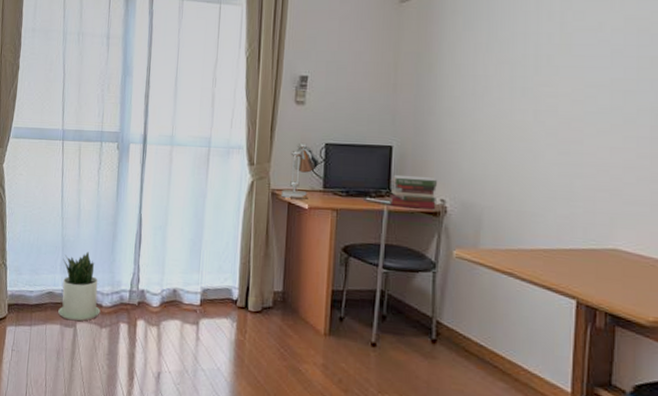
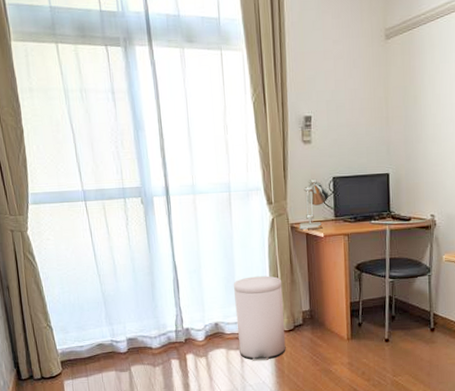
planter: present [58,252,101,322] -> none [107,302,152,366]
pedal bin: none [196,242,254,344] -> present [234,275,286,362]
books: present [389,174,437,210] -> none [390,196,427,225]

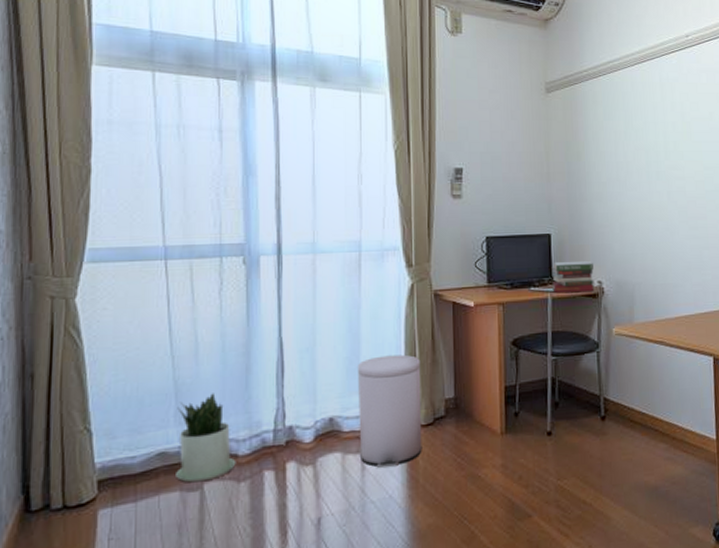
planter: none [107,302,152,366] -> present [176,393,236,483]
desk lamp: present [298,178,328,231] -> none [444,238,481,299]
books: none [390,196,427,225] -> present [552,260,594,293]

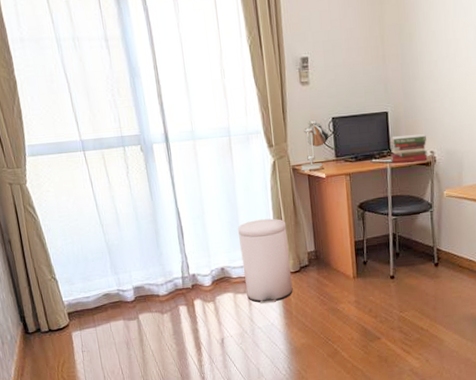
planter: present [176,393,236,483] -> none [111,251,159,315]
desk lamp: none [444,238,481,299] -> present [300,119,329,172]

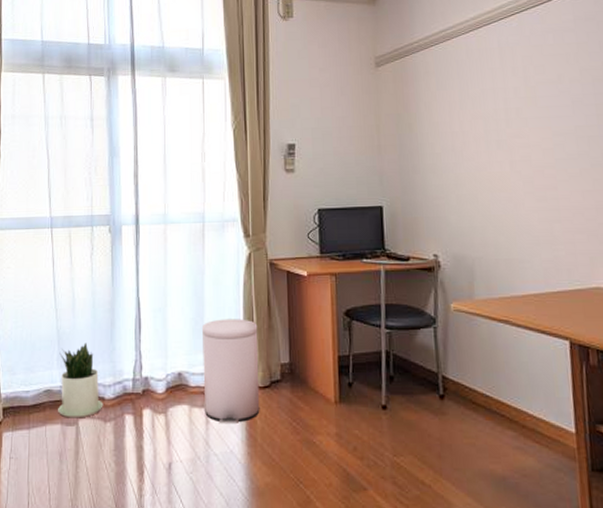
planter: none [111,251,159,315] -> present [58,342,103,418]
desk lamp: present [300,119,329,172] -> none [278,210,313,268]
books: present [390,133,428,163] -> none [385,233,430,266]

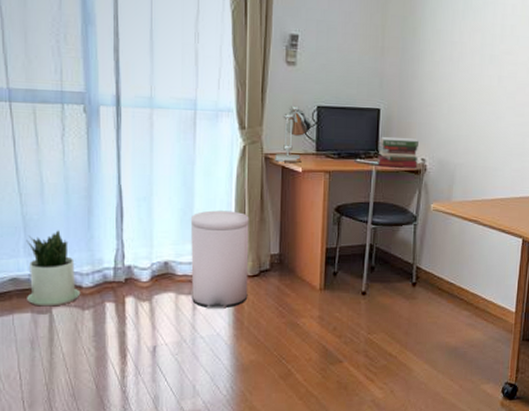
desk lamp: none [278,210,313,268] -> present [274,105,311,163]
books: none [385,233,430,266] -> present [377,136,419,168]

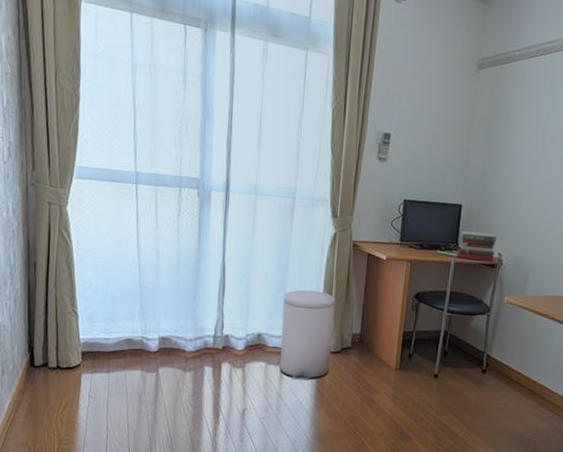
planter: present [26,230,81,307] -> none [138,299,184,367]
desk lamp: present [274,105,311,163] -> none [361,198,397,251]

